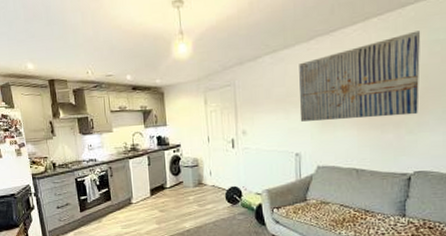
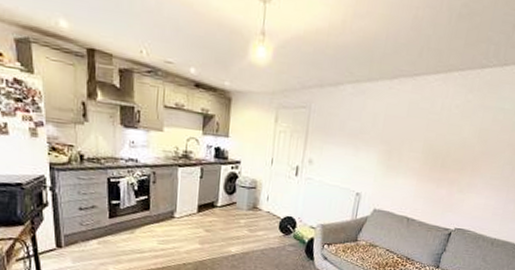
wall art: present [299,31,421,122] -> none [367,94,491,176]

